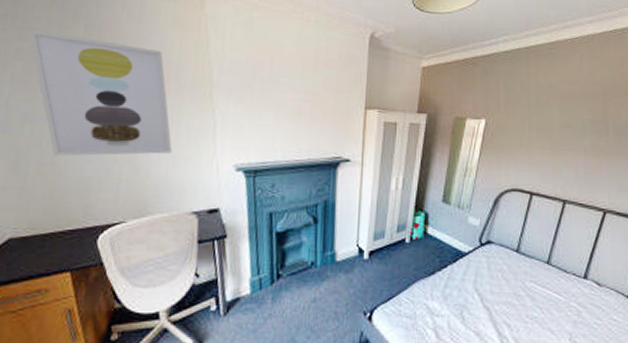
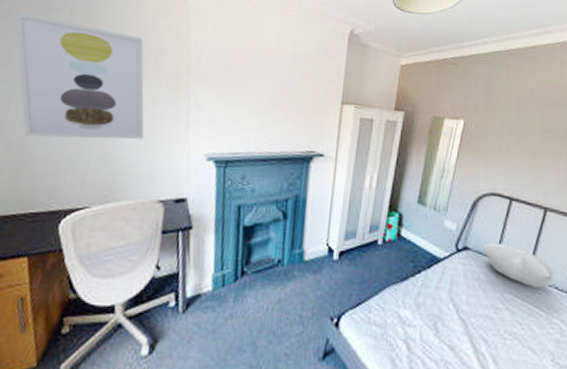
pillow: none [503,235,572,275] -> present [481,242,554,288]

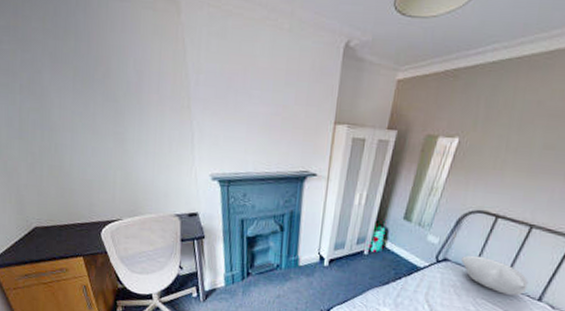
wall art: present [14,11,145,140] -> none [29,40,157,162]

